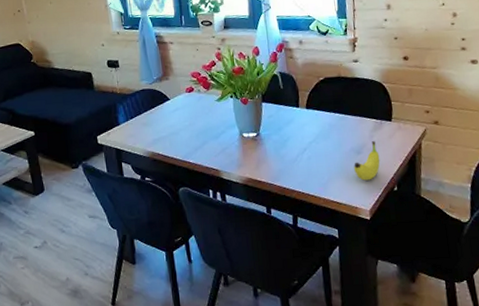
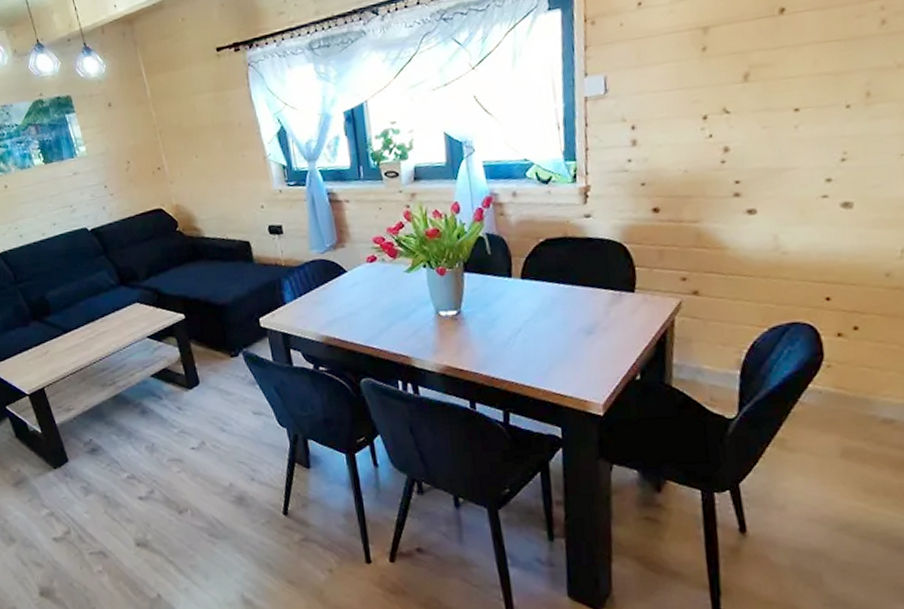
fruit: present [354,141,380,181] -> none [583,318,619,368]

